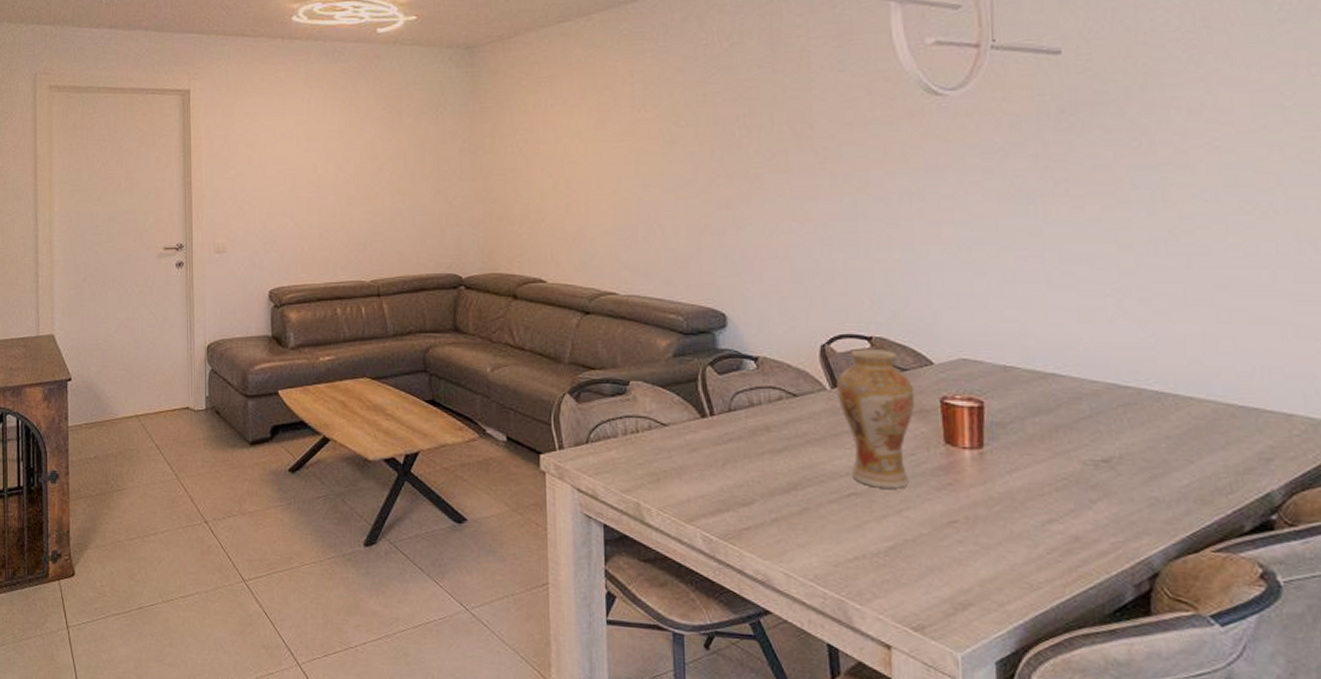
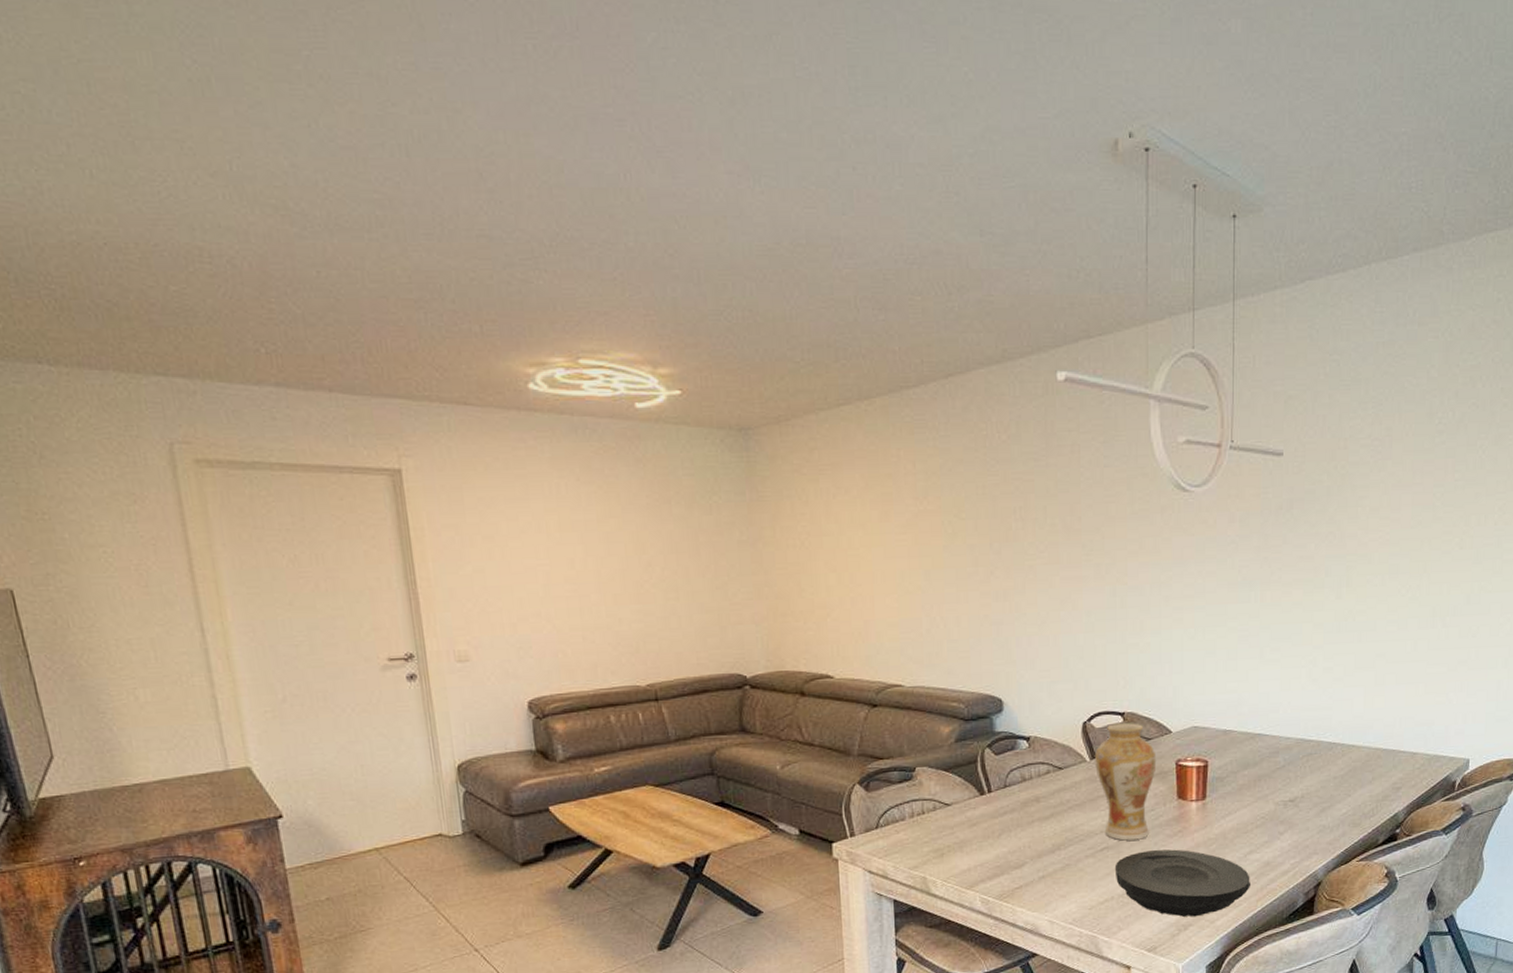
plate: none [865,503,1055,595] -> present [1114,849,1252,917]

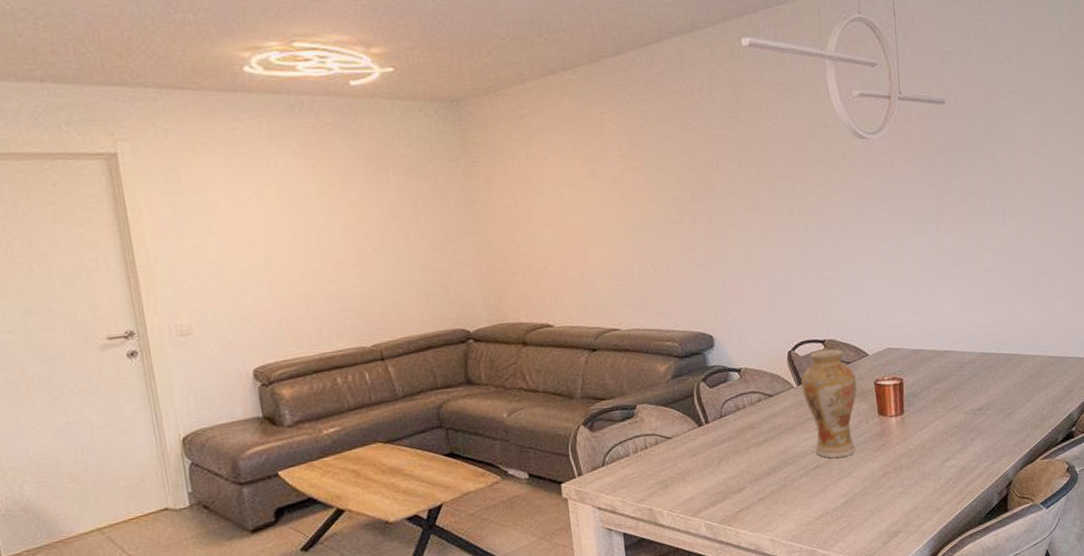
plate: present [1114,849,1252,917] -> none [827,462,951,525]

